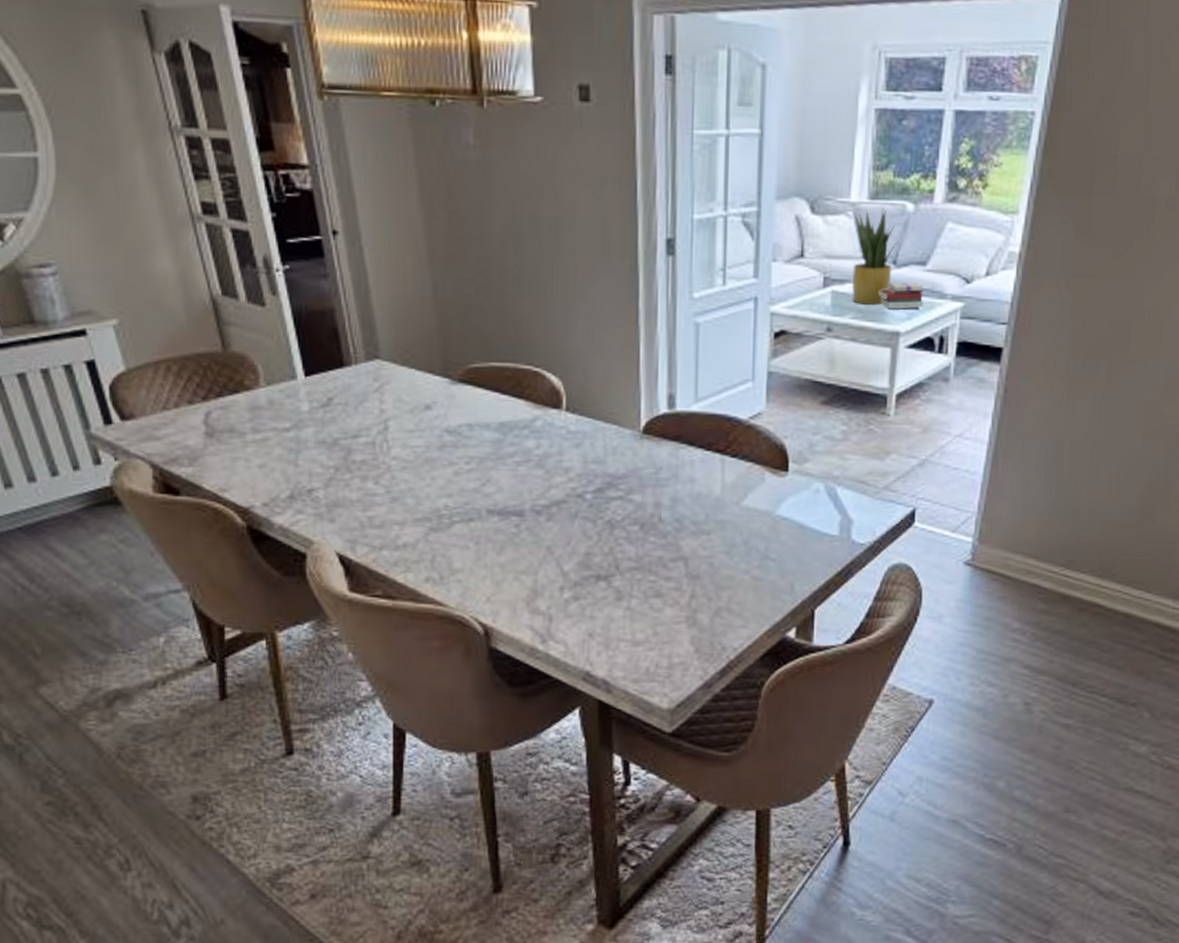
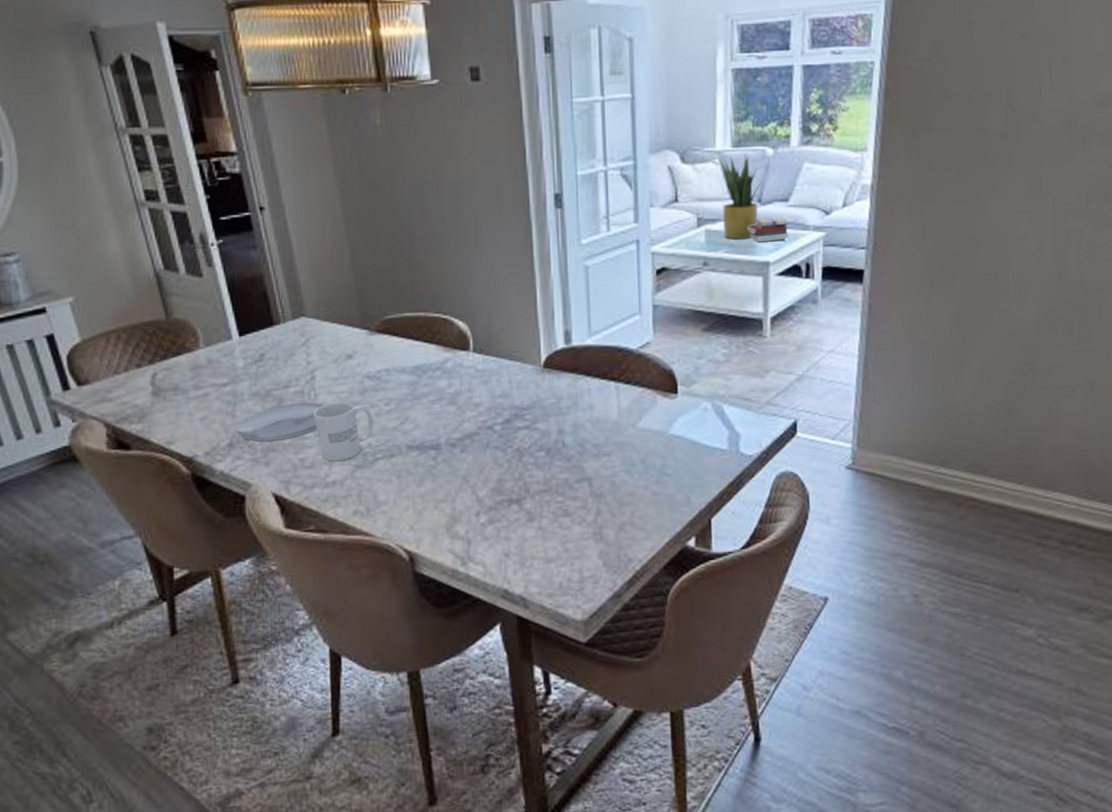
plate: none [300,454,397,497] -> present [237,402,323,443]
mug: none [385,456,452,523] -> present [313,401,374,462]

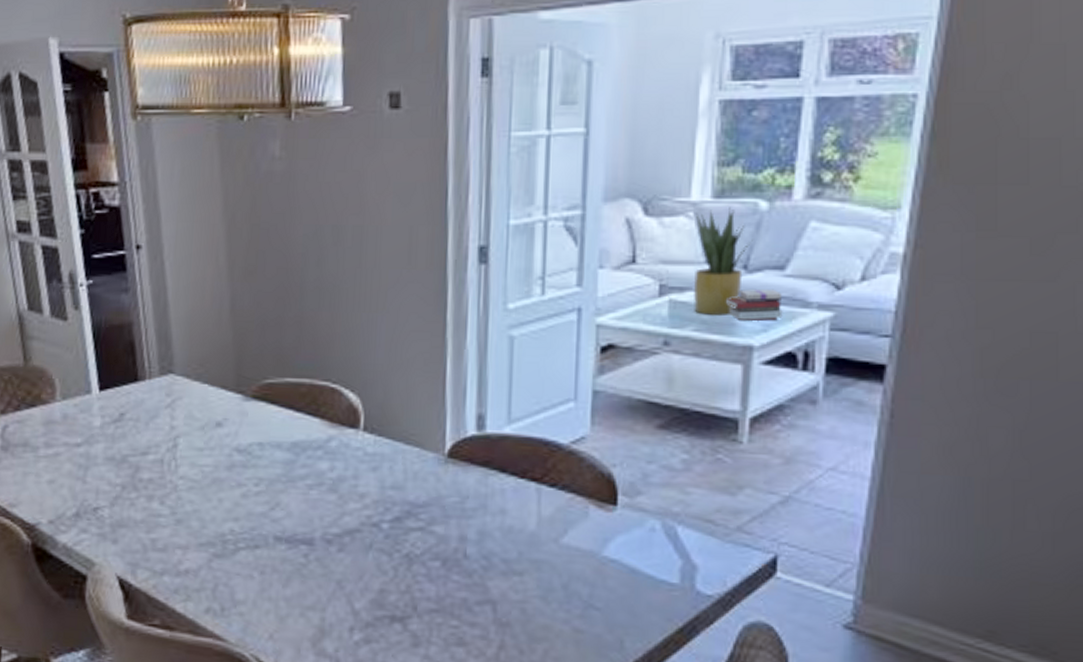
plate: present [237,402,323,443] -> none [86,473,184,517]
mug: present [313,401,374,462] -> none [171,476,239,547]

